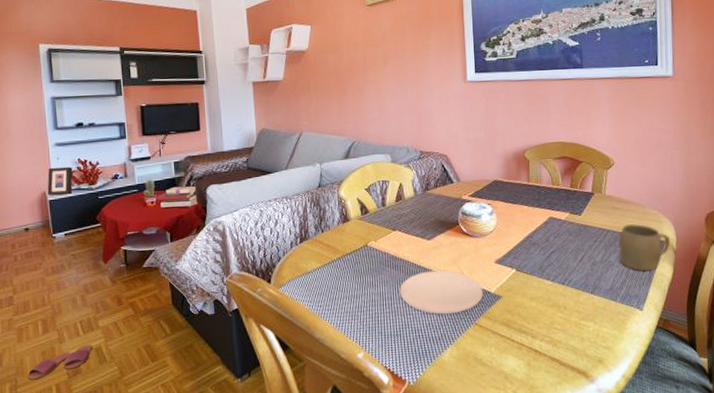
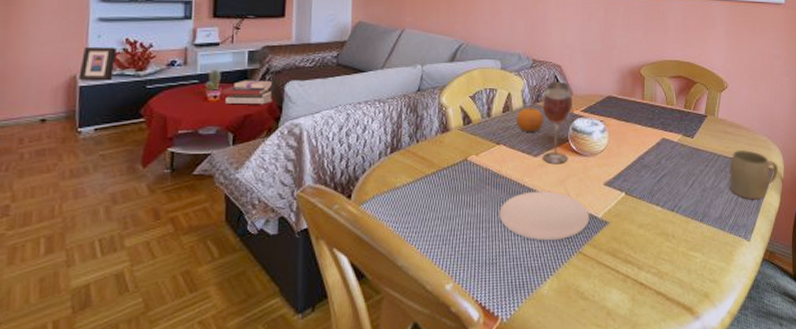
slippers: present [27,344,93,380] -> none [14,269,113,316]
fruit: none [409,192,434,218] -> present [517,104,543,132]
wineglass: none [432,170,460,246] -> present [542,81,572,165]

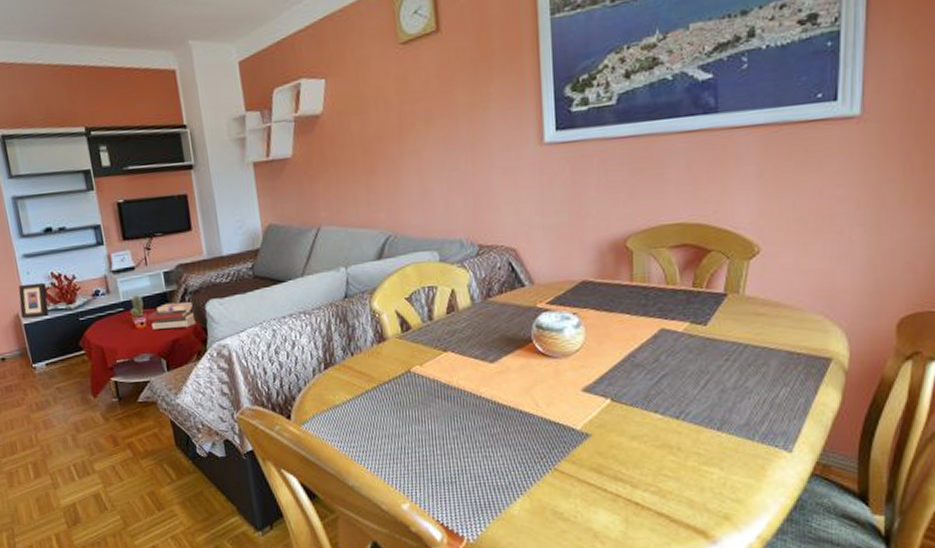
plate: present [499,191,590,241] -> none [454,401,566,458]
fruit: present [517,104,543,132] -> none [464,300,499,335]
wineglass: present [542,81,572,165] -> none [495,269,535,370]
mug: present [728,149,778,200] -> none [759,335,839,401]

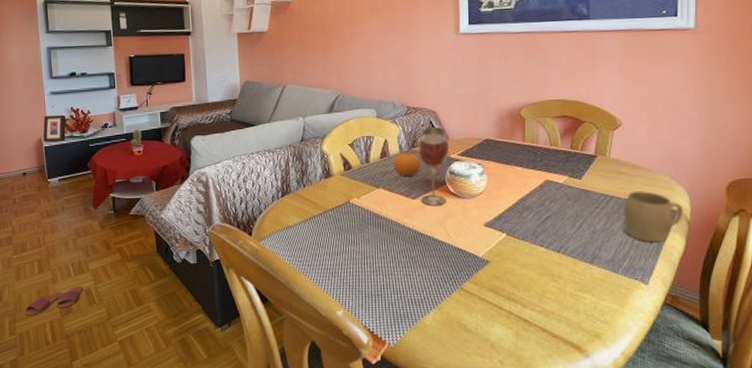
slippers: none [24,490,91,529] -> present [24,286,83,316]
books: present [146,302,196,330] -> none [143,136,182,158]
fruit: none [464,300,499,335] -> present [394,149,420,176]
wineglass: none [495,269,535,370] -> present [418,126,449,206]
mug: none [759,335,839,401] -> present [622,190,683,243]

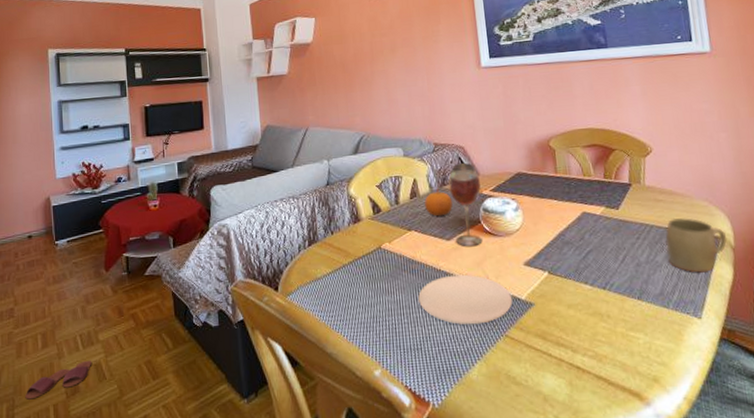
picture frame: present [43,114,66,142] -> none [51,170,77,201]
plate: none [382,231,470,277] -> present [418,274,513,326]

